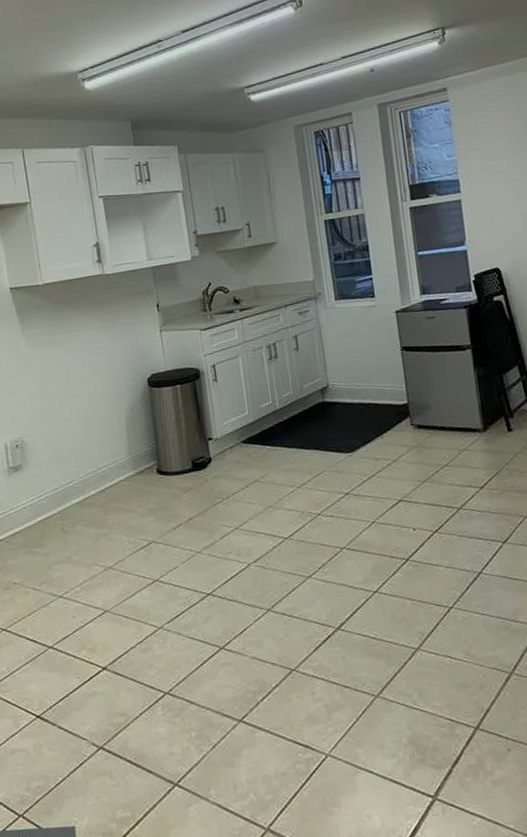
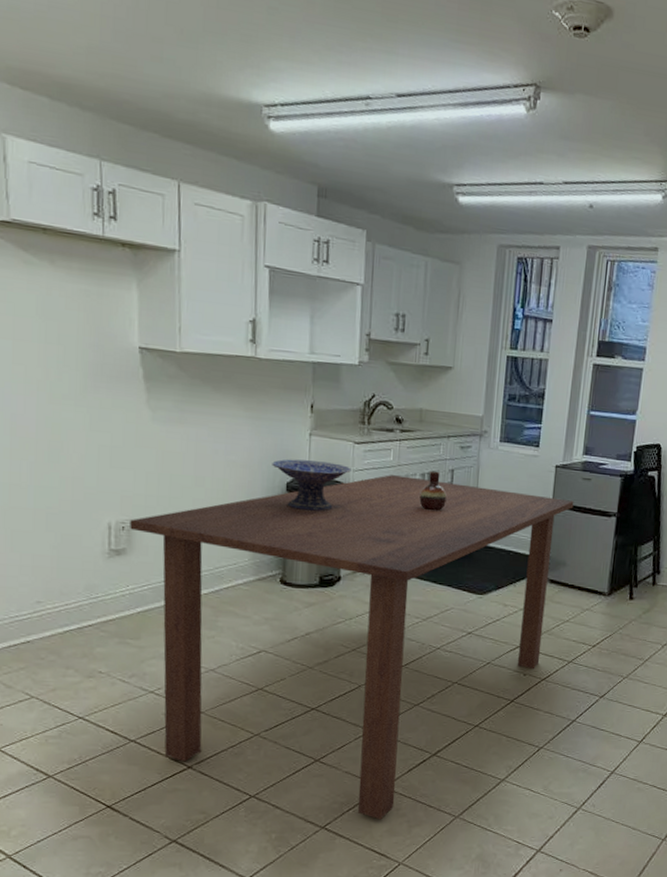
dining table: none [22,341,427,707] -> present [130,475,574,820]
decorative bowl: none [132,352,202,402] -> present [272,459,351,512]
vase: none [269,340,296,379] -> present [419,470,447,511]

